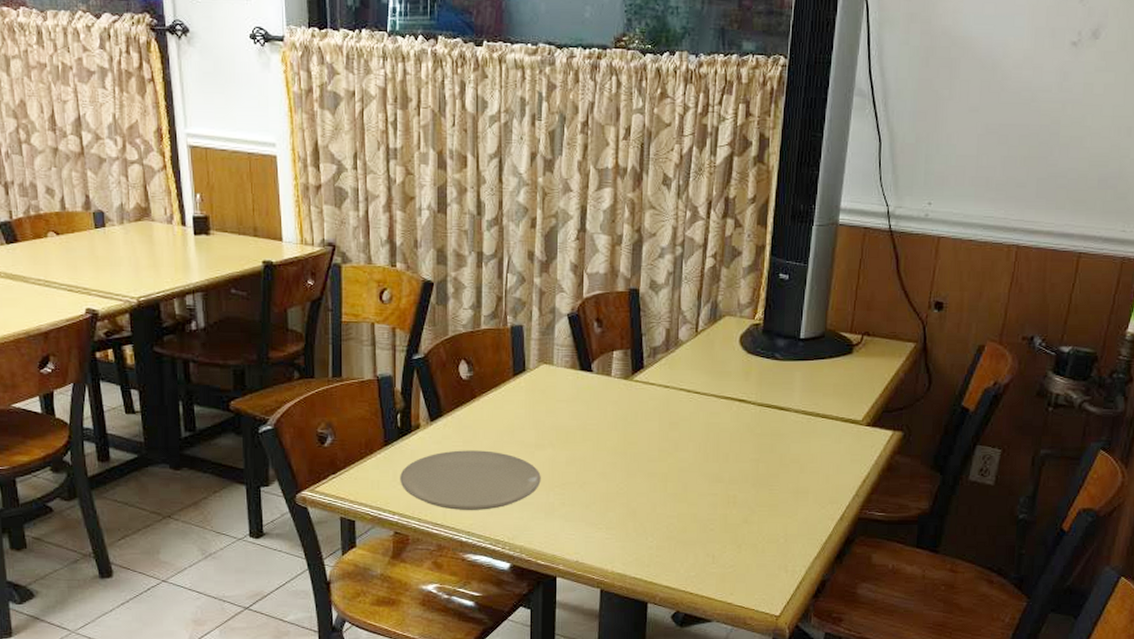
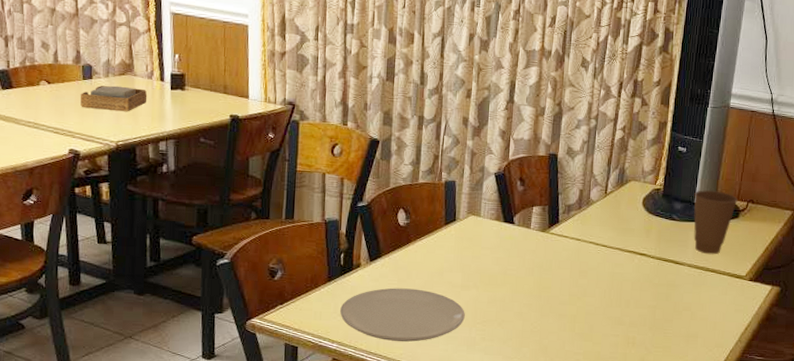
napkin holder: none [93,233,169,263] -> present [80,85,148,112]
cup: none [799,322,851,398] -> present [694,189,738,255]

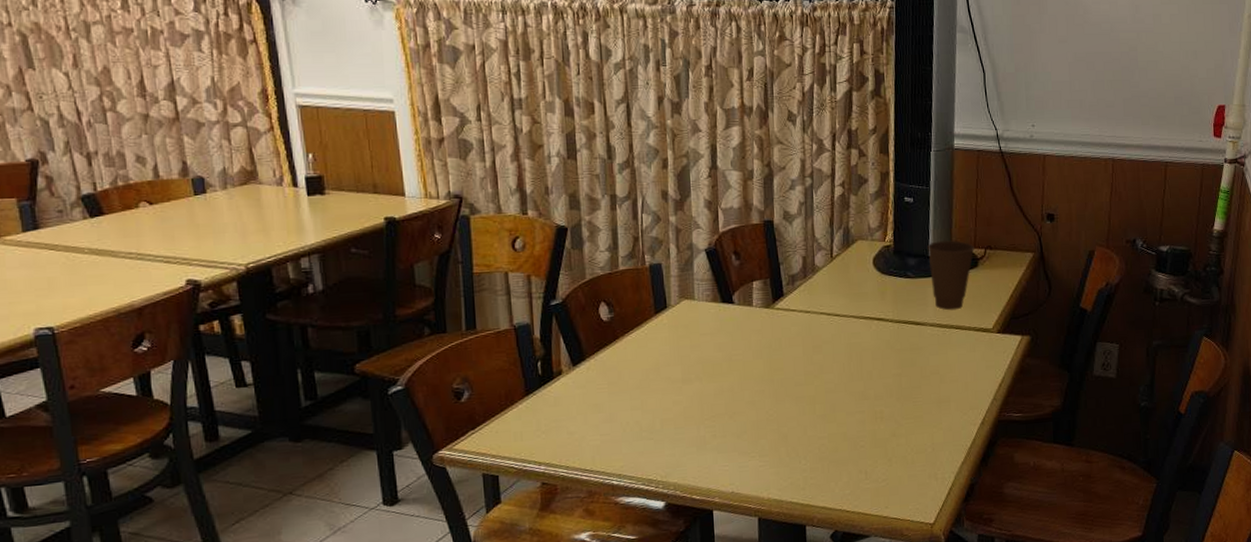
napkin holder: present [80,85,148,112] -> none [192,198,280,229]
plate: present [340,288,465,342] -> none [544,390,690,454]

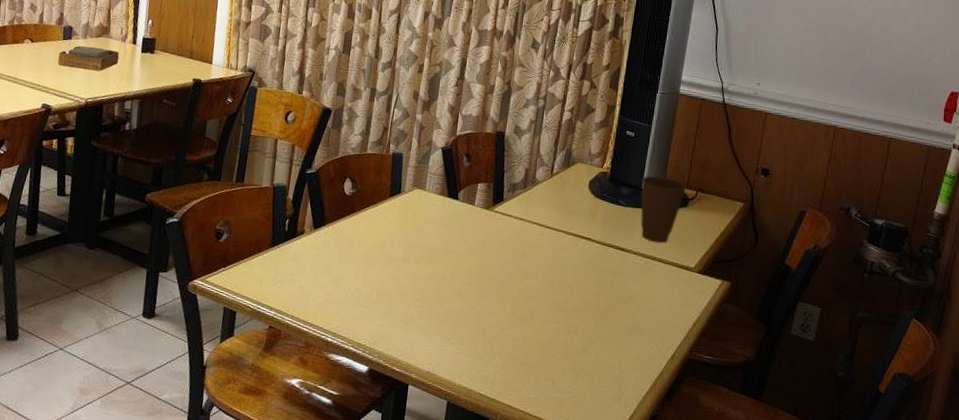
napkin holder: none [192,198,280,229] -> present [58,46,120,72]

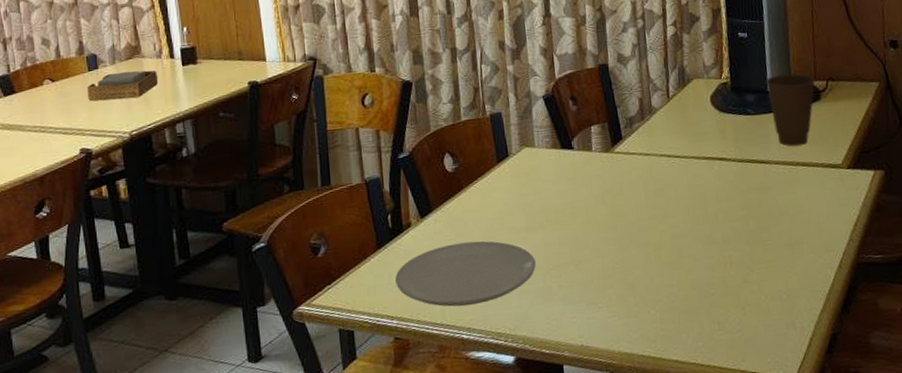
plate: none [280,257,405,315] -> present [395,241,536,307]

